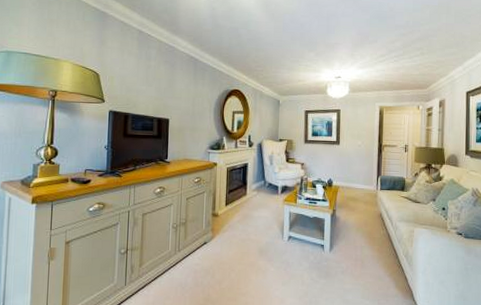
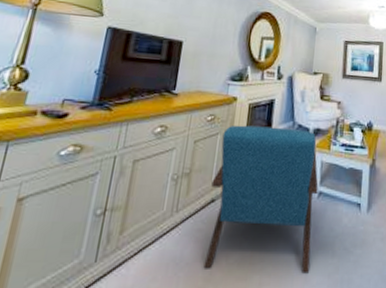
armchair: none [203,185,288,297] -> present [203,125,319,274]

